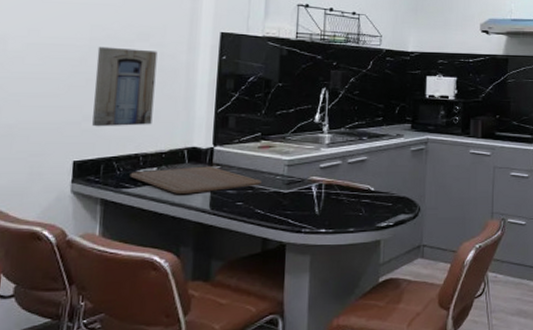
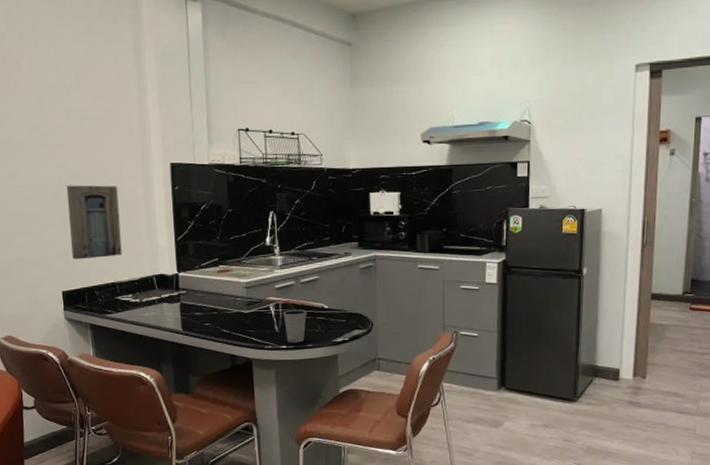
chopping board: present [129,166,262,194] -> none [110,291,224,317]
dixie cup: none [325,191,352,227] -> present [282,309,307,343]

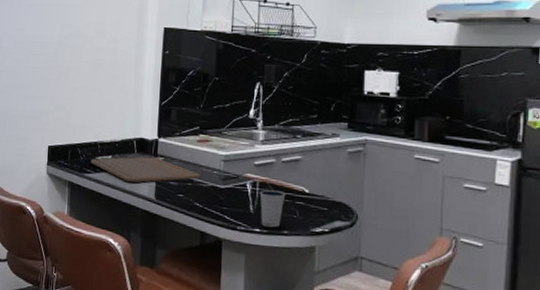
wall art: present [66,185,122,260] -> none [62,43,112,116]
chopping board: none [110,291,224,317] -> present [90,156,200,183]

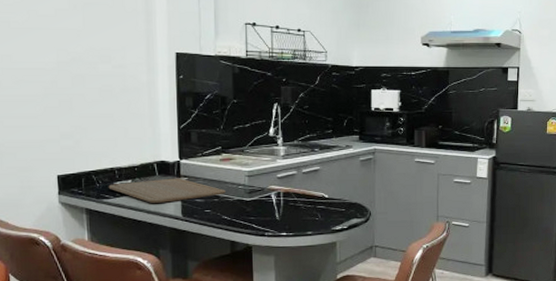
dixie cup: present [259,190,286,228] -> none [283,198,308,231]

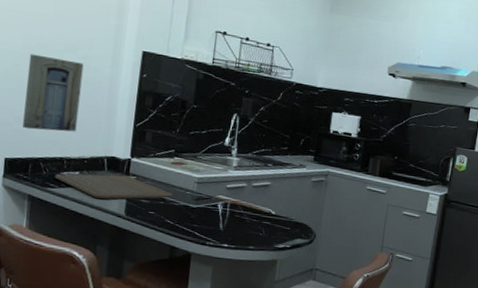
wall art: none [65,69,122,144] -> present [23,54,84,132]

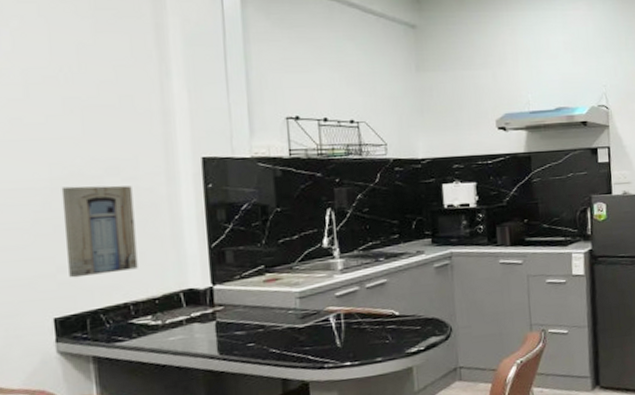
chopping board: present [54,173,173,199] -> none [121,307,272,342]

